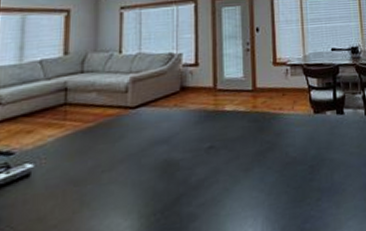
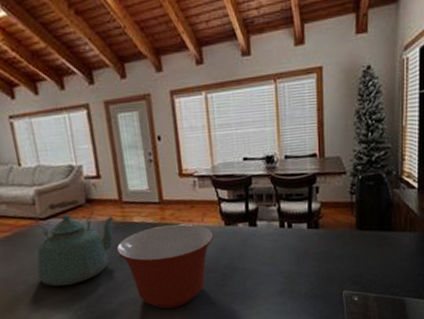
kettle: none [113,86,206,186] -> present [35,198,114,286]
mixing bowl: none [204,112,303,210] -> present [116,224,214,309]

